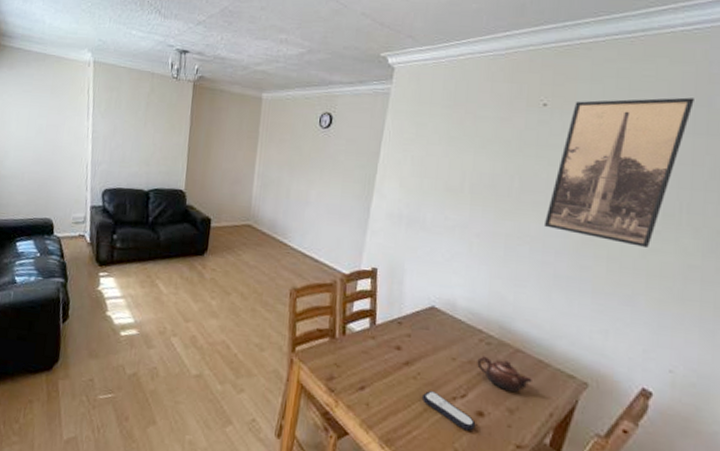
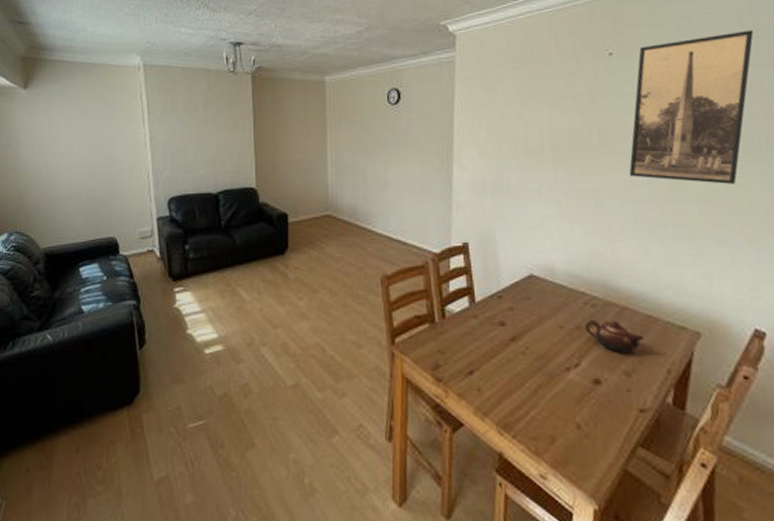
remote control: present [421,391,476,431] -> none [534,365,595,402]

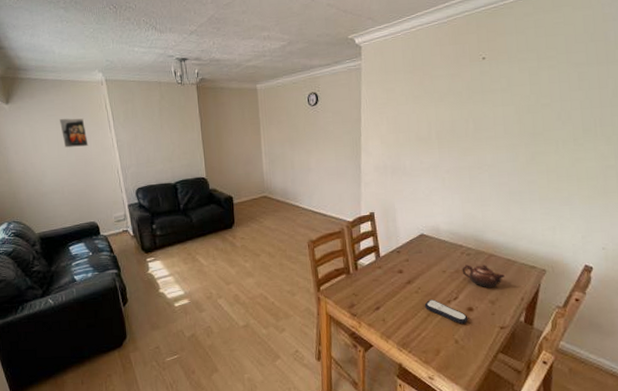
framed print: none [84,108,116,144] -> present [60,118,88,148]
remote control: none [534,365,595,402] -> present [424,299,468,324]
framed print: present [629,30,754,184] -> none [496,35,595,159]

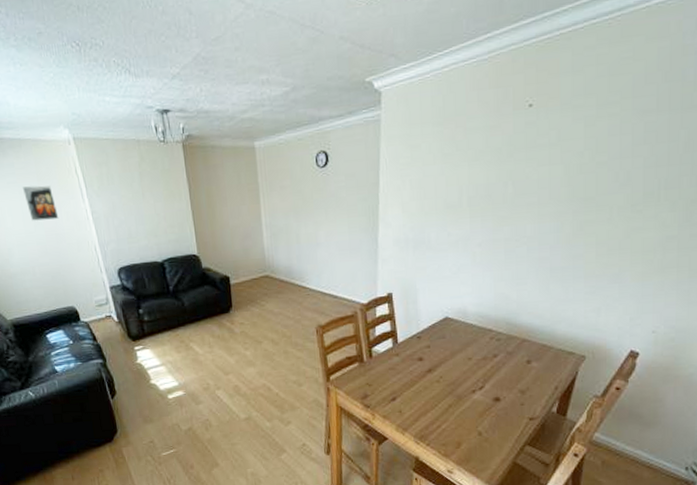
remote control: present [424,299,468,324] -> none [446,389,494,415]
teapot: present [462,265,505,288] -> none [490,351,538,377]

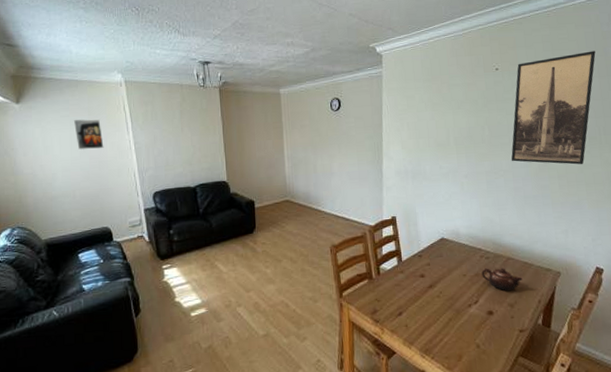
teapot: none [490,351,538,377] -> present [481,268,522,291]
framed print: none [538,74,669,228] -> present [511,51,596,165]

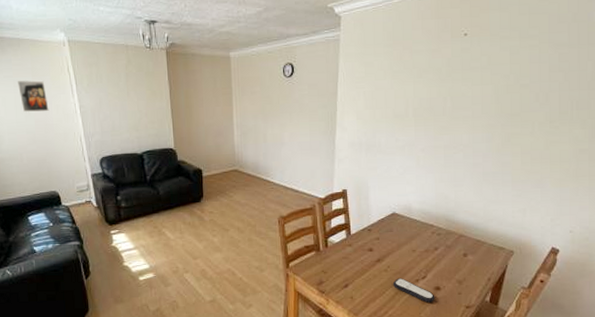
remote control: none [446,304,489,328] -> present [392,278,435,303]
teapot: present [481,268,522,291] -> none [432,244,473,268]
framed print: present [511,51,596,165] -> none [472,15,578,141]

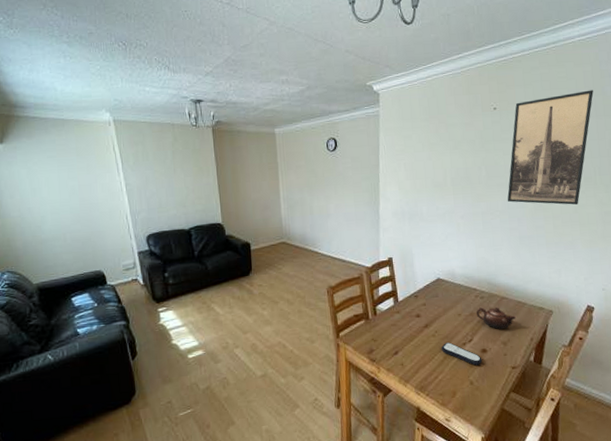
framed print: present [18,80,49,112] -> none [62,160,94,191]
teapot: none [432,244,473,268] -> present [476,307,516,330]
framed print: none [472,15,578,141] -> present [507,90,594,205]

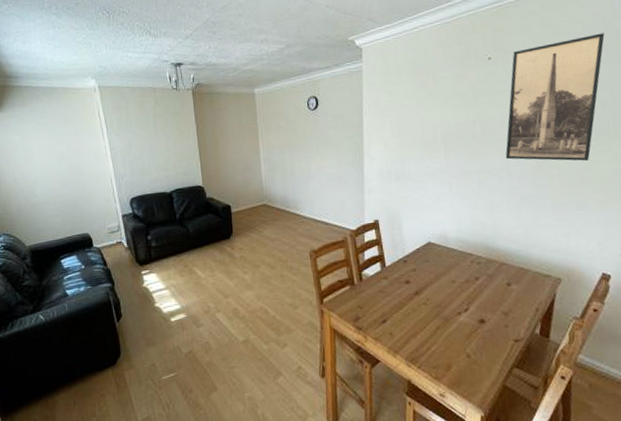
remote control: present [441,342,482,366] -> none [433,311,480,337]
teapot: present [476,307,516,330] -> none [472,274,518,299]

